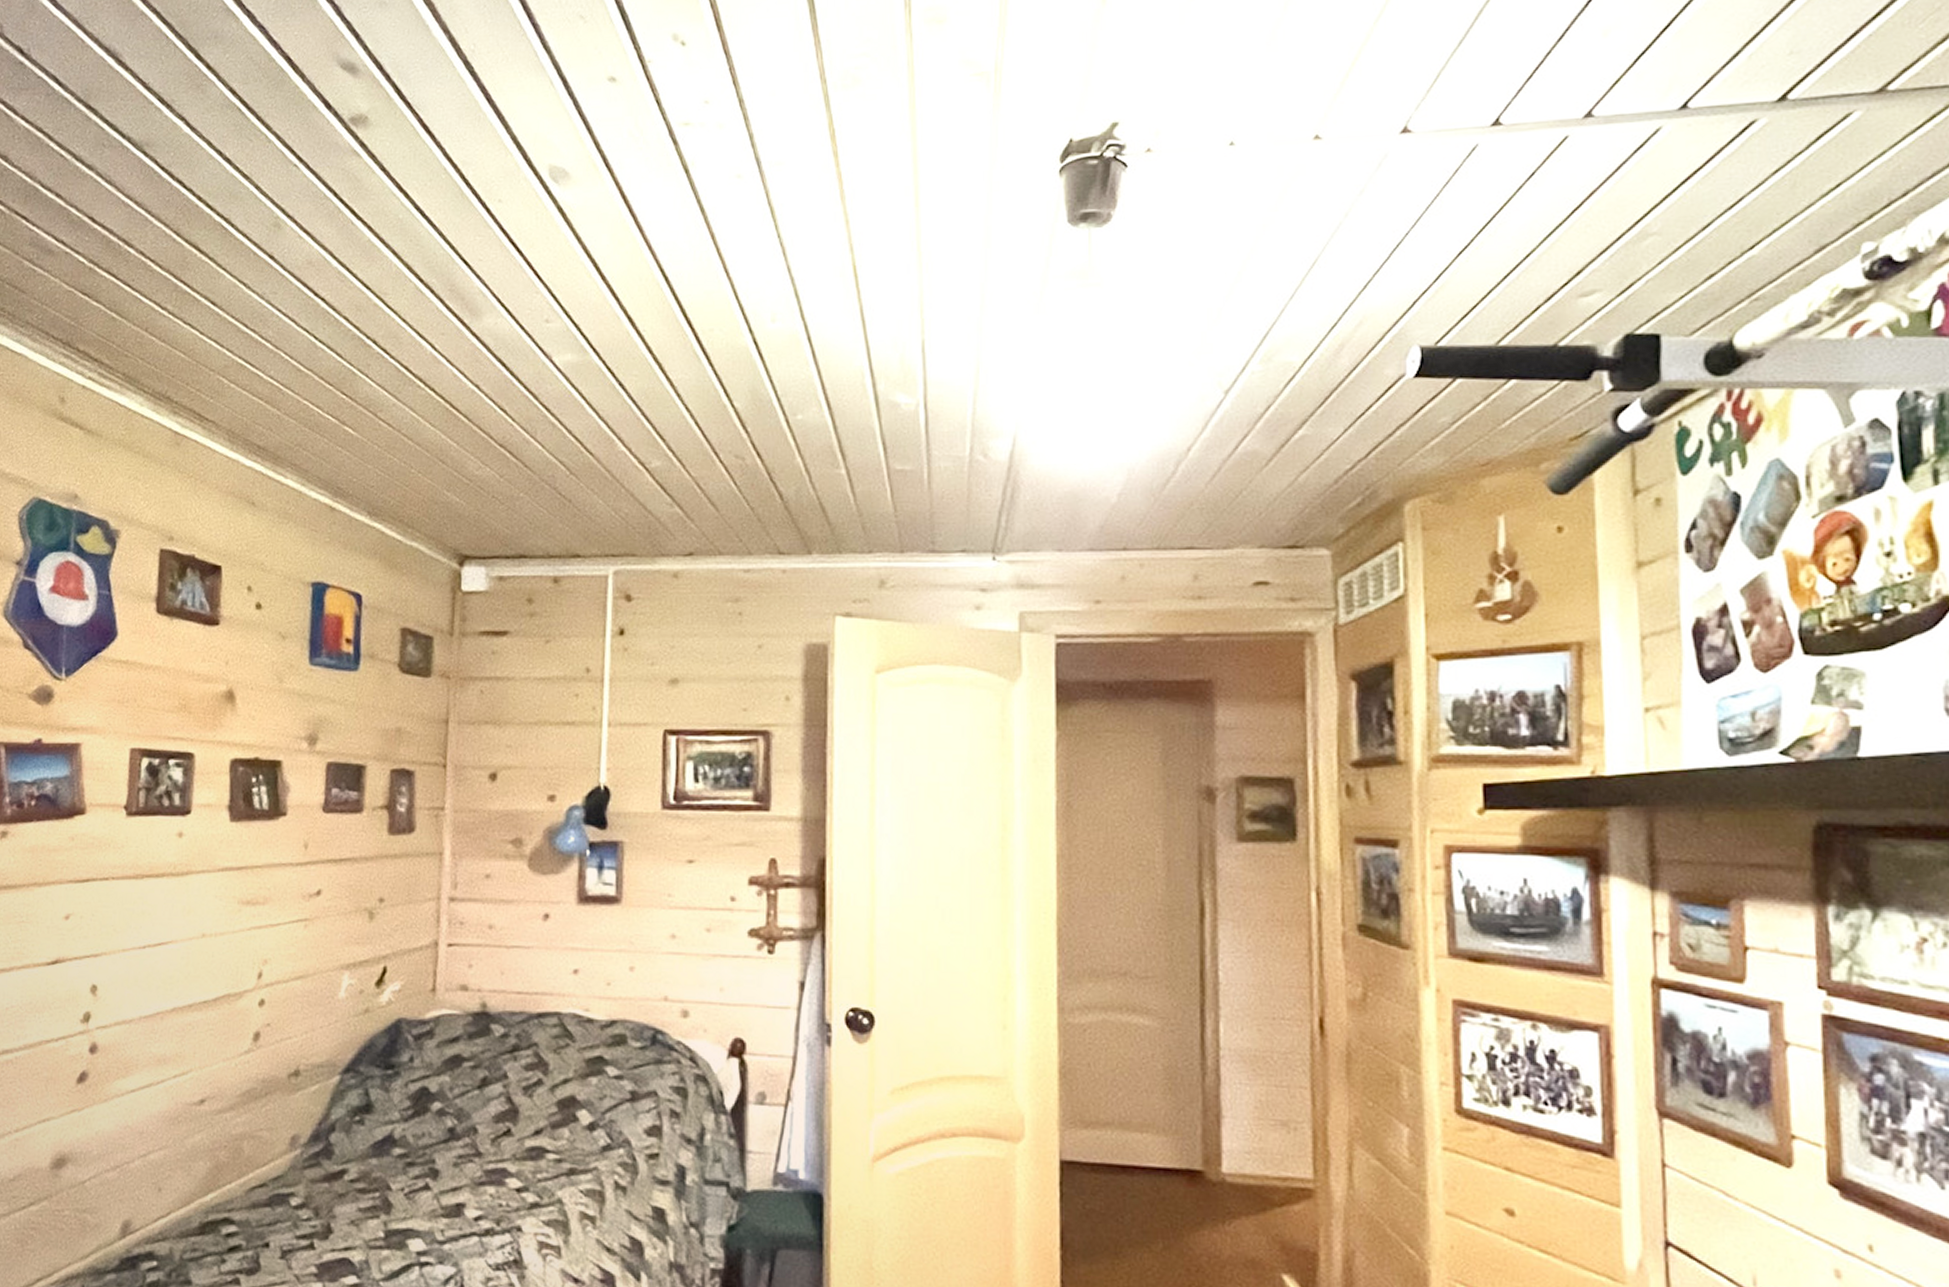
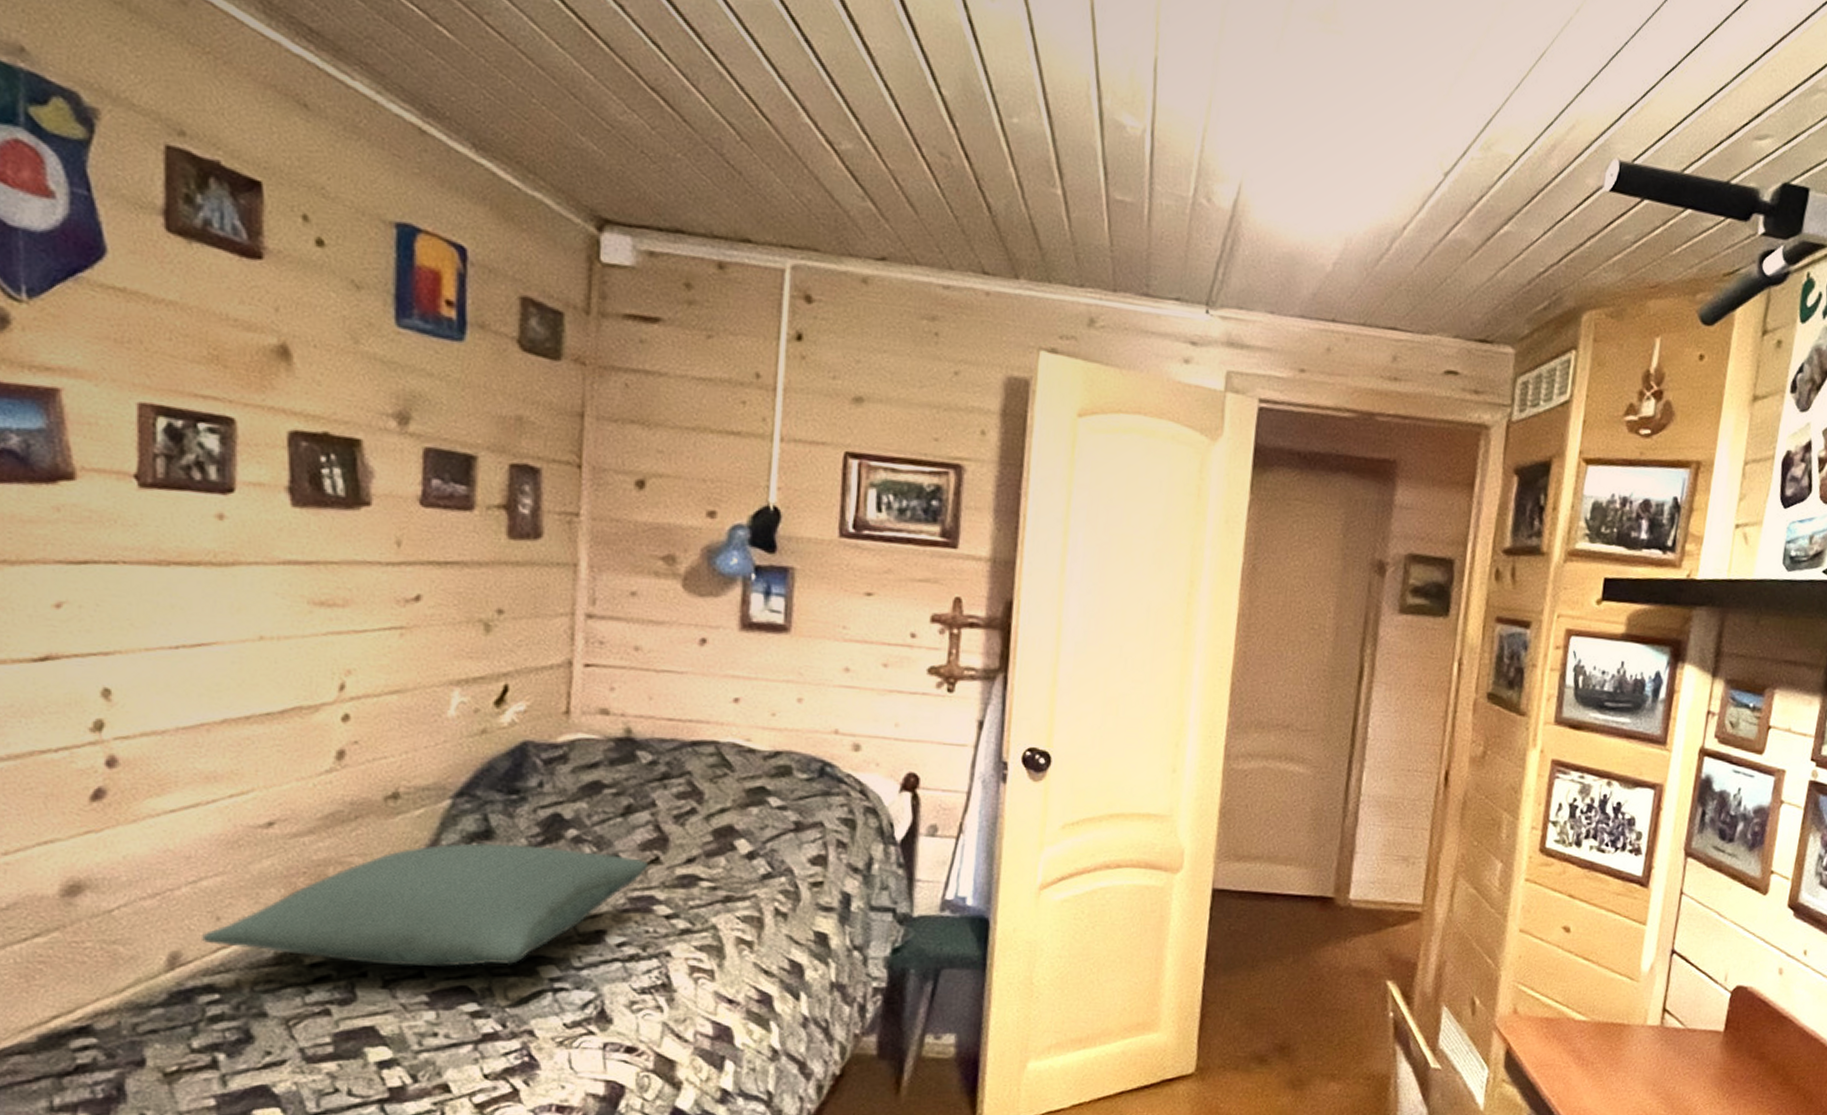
pillow: none [147,1116,502,1239] -> present [202,842,649,967]

